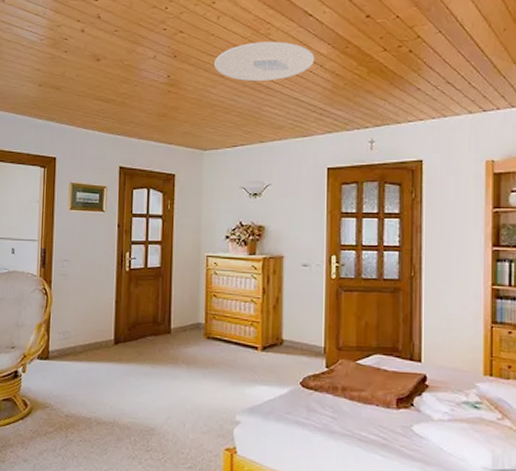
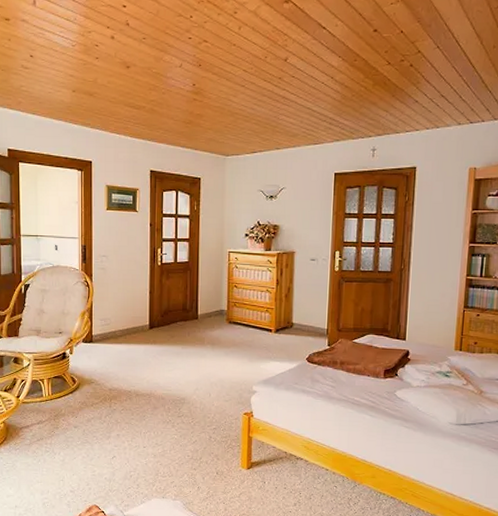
ceiling light: present [215,41,315,82] -> none [236,52,327,92]

